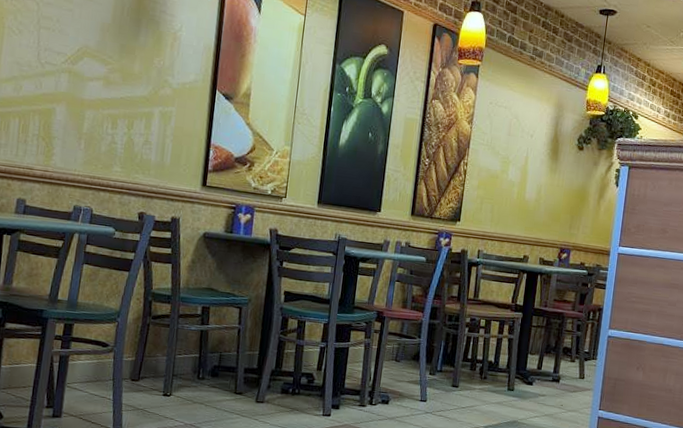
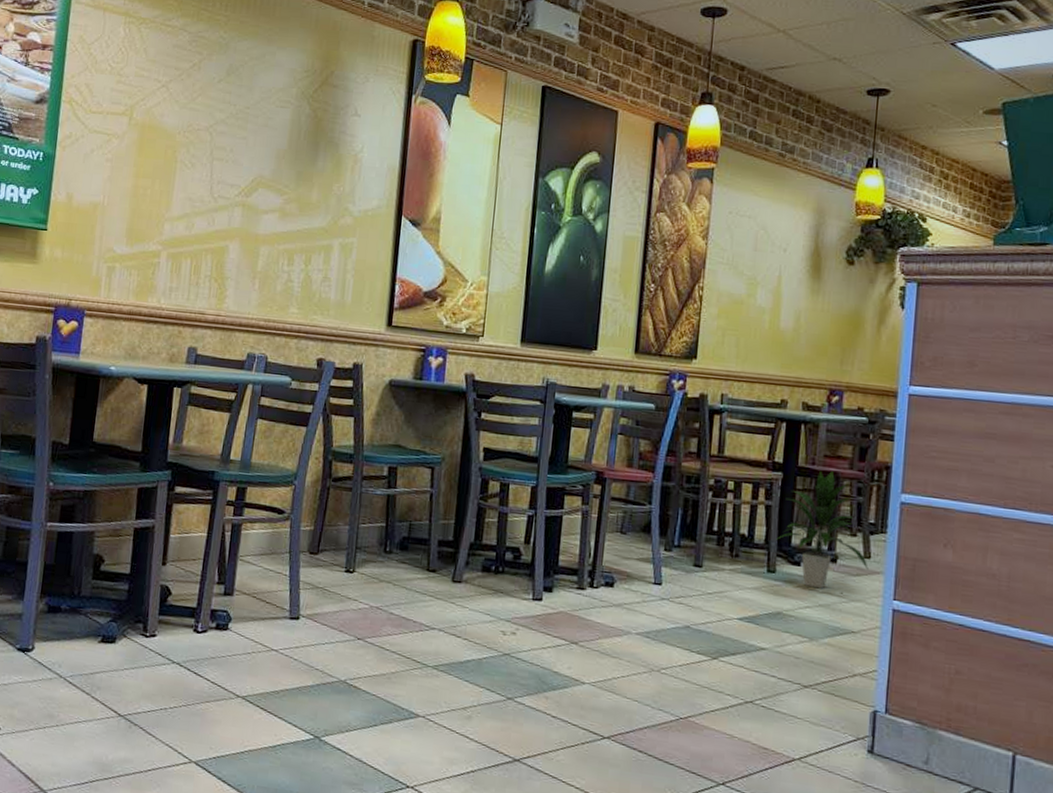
indoor plant: none [515,311,582,403] -> present [776,470,869,589]

